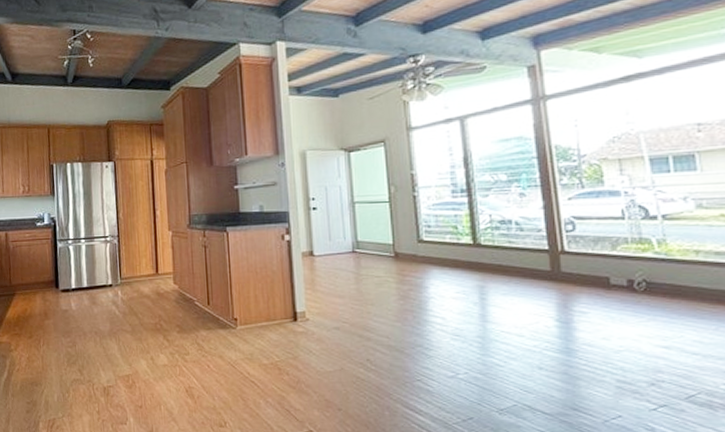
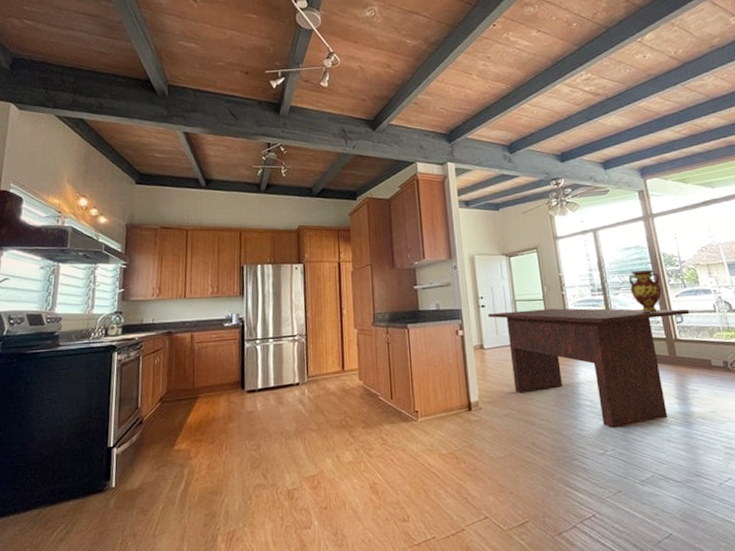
dining table: none [319,212,586,351] -> present [487,308,690,429]
decorative urn: none [503,166,548,220] -> present [628,270,661,314]

